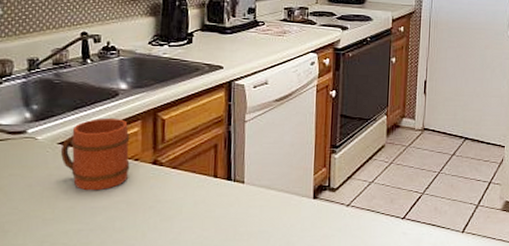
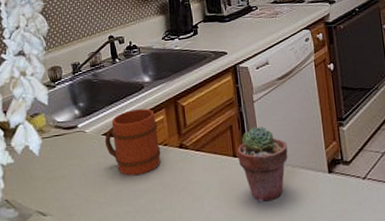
potted succulent: none [219,147,275,224] -> present [237,125,288,202]

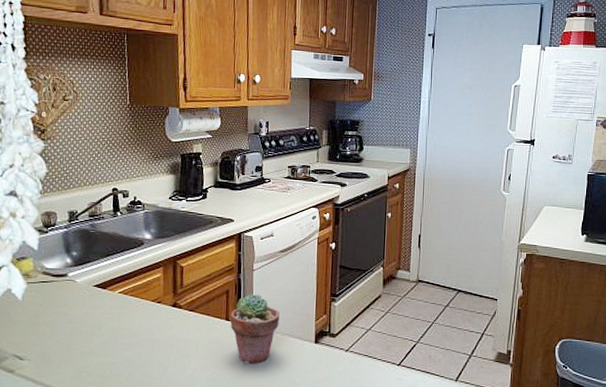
mug: present [104,108,161,176] -> none [95,264,154,329]

